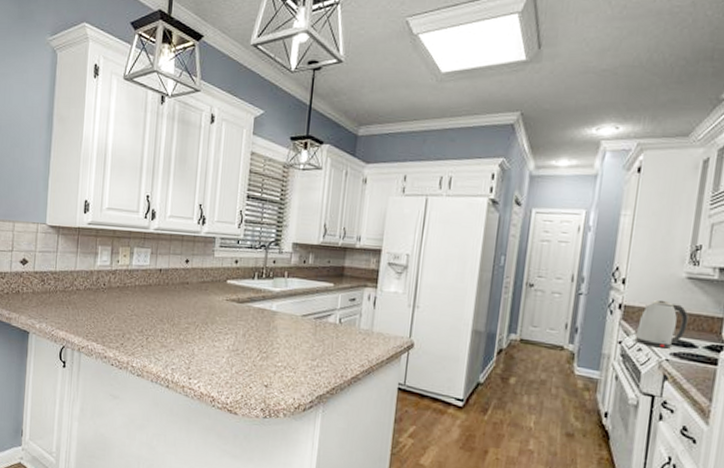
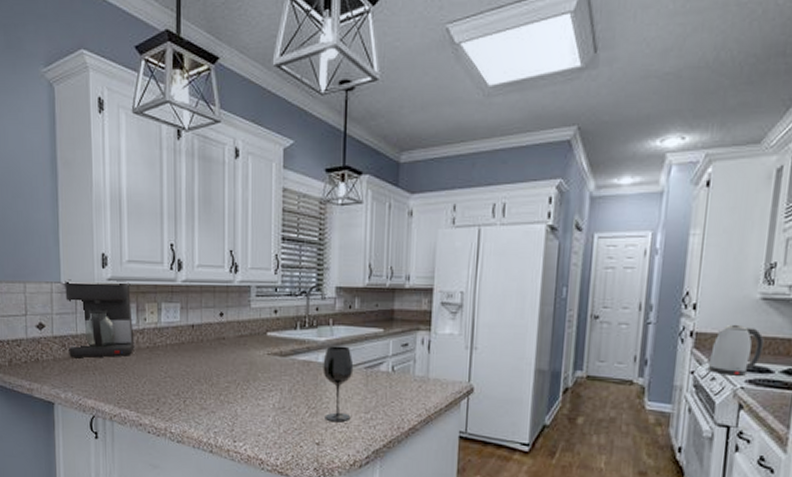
coffee maker: none [47,221,107,294] -> present [65,279,135,359]
wine glass: none [274,296,305,367] -> present [323,346,354,422]

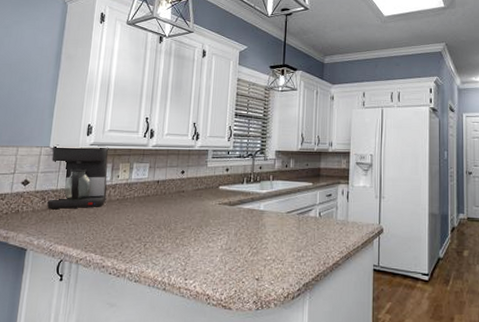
wine glass: present [323,346,354,422] -> none [263,196,289,260]

